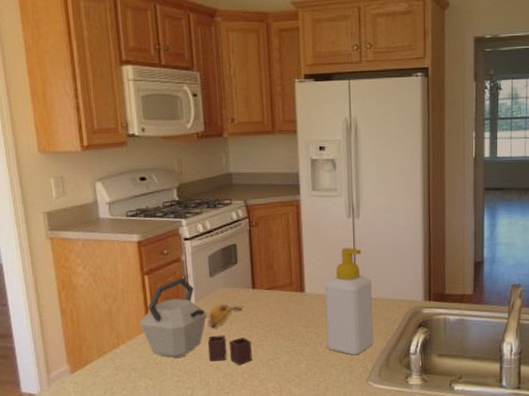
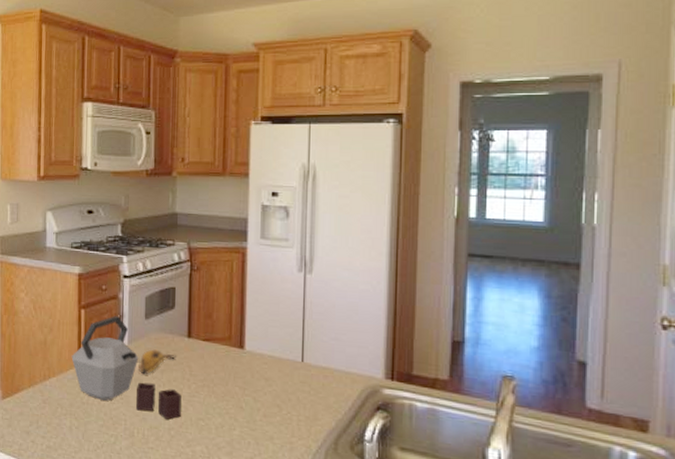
soap bottle: present [324,248,373,356] -> none [265,305,322,431]

